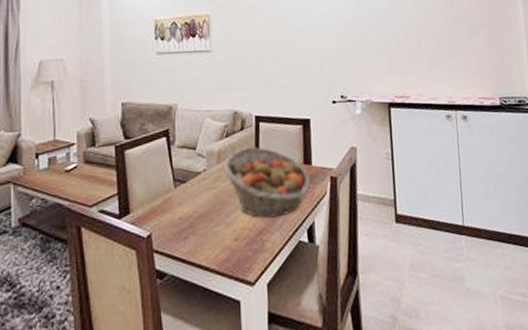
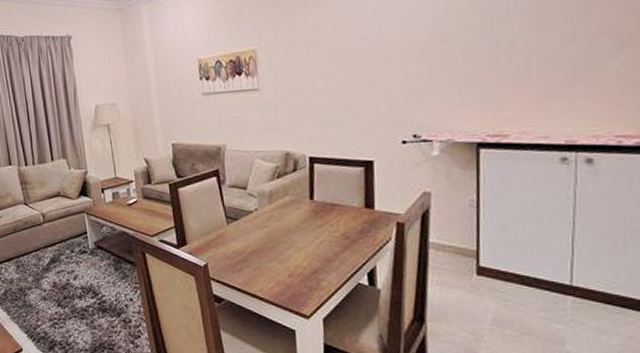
fruit basket: present [224,146,311,218] -> none [276,188,373,259]

